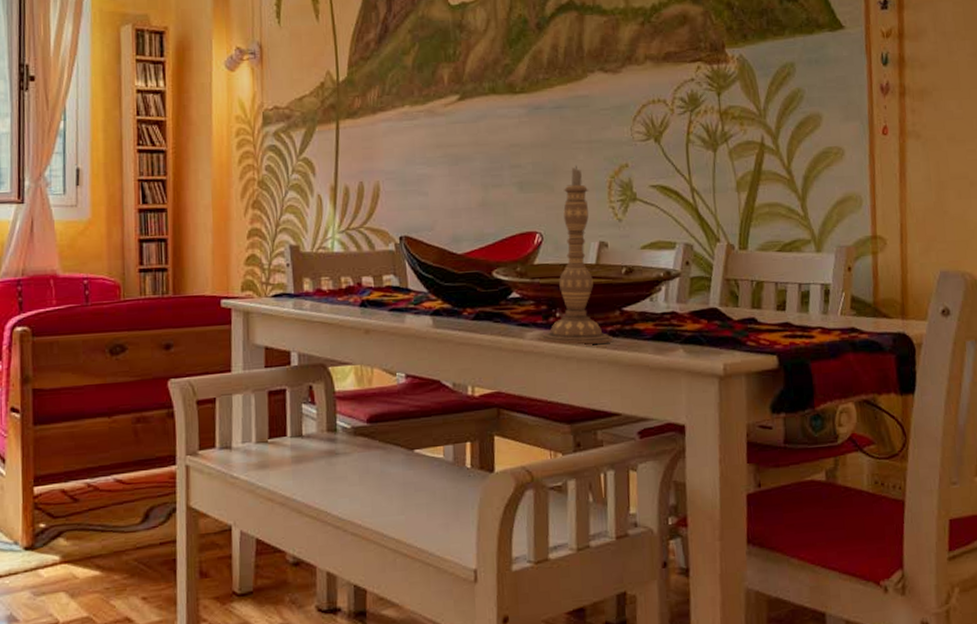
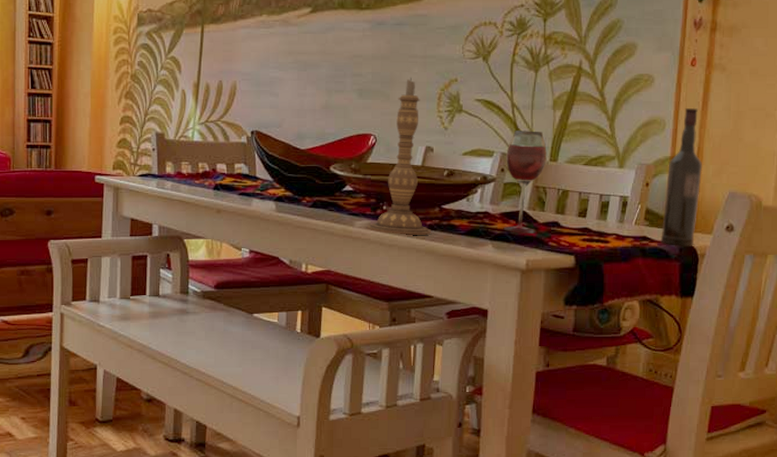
wineglass: none [690,216,736,334] -> present [503,131,547,233]
wine bottle: none [870,180,909,338] -> present [661,107,702,247]

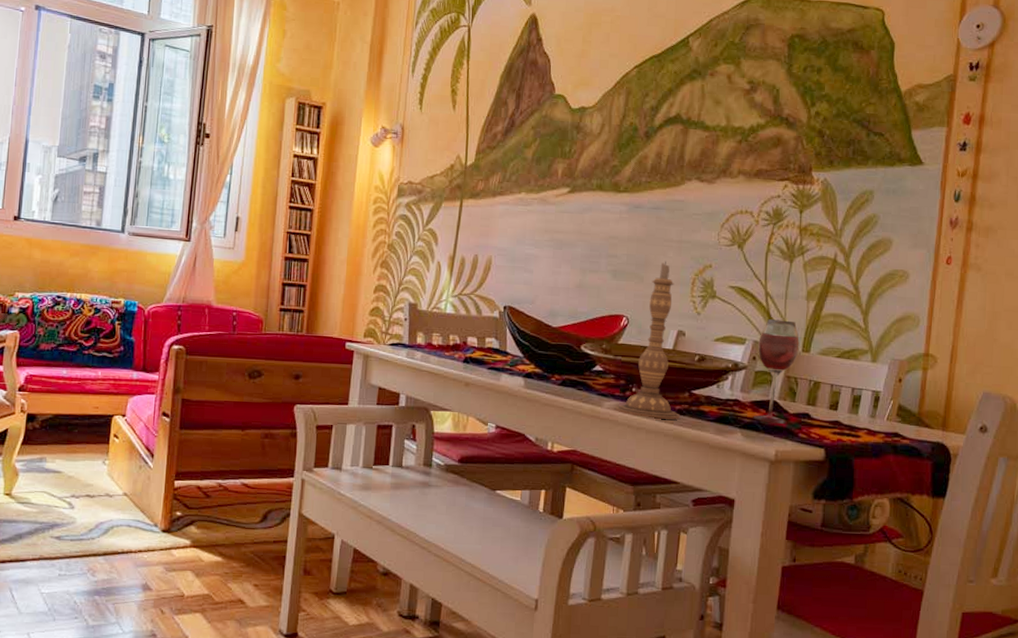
wine bottle: present [661,107,702,247] -> none [913,305,956,447]

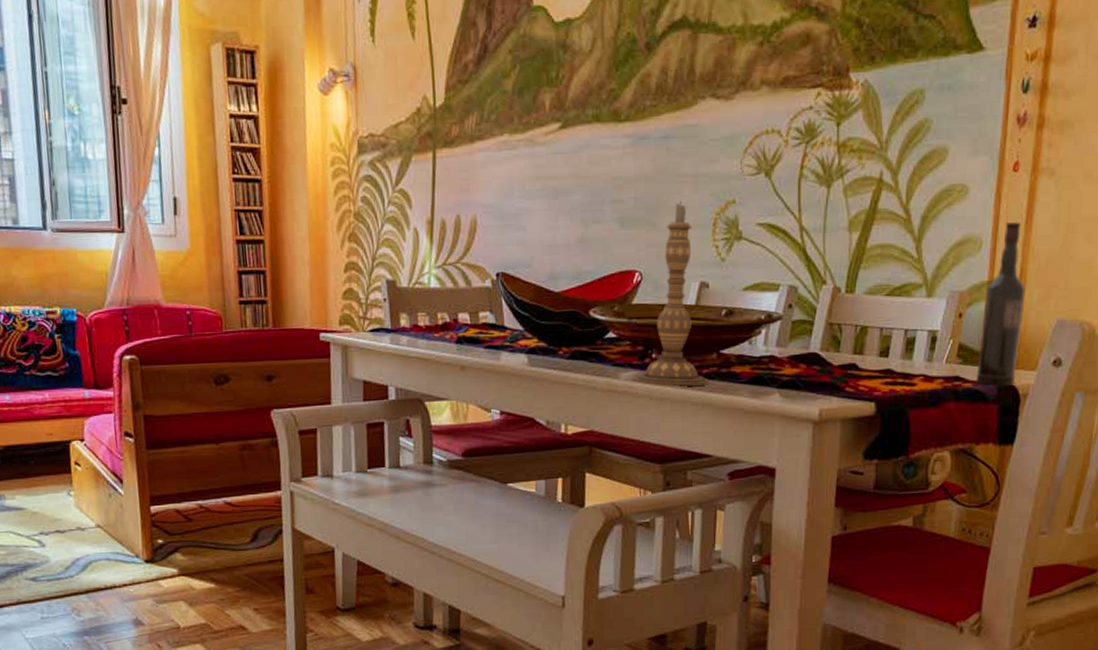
wineglass: present [753,319,800,424] -> none [792,258,842,379]
wine bottle: none [913,305,956,447] -> present [976,221,1025,387]

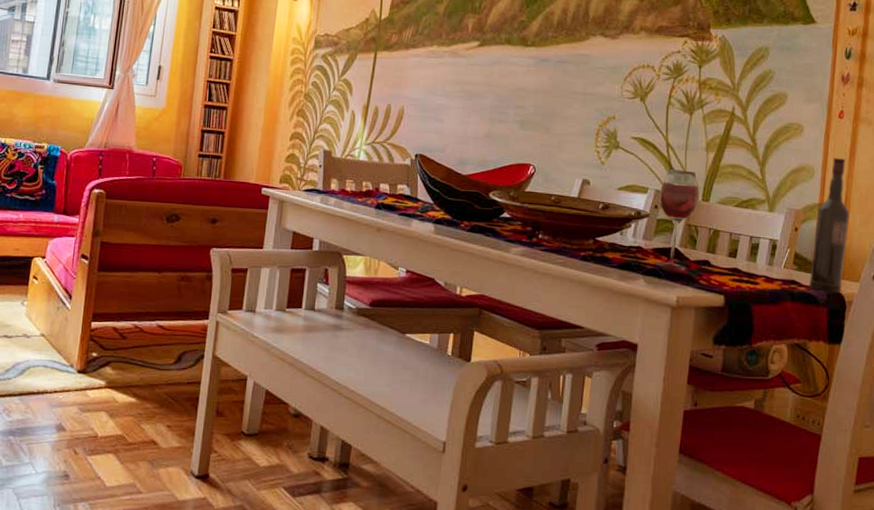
candlestick: present [634,200,709,387] -> none [522,112,586,266]
wineglass: none [792,258,842,379] -> present [655,169,699,271]

